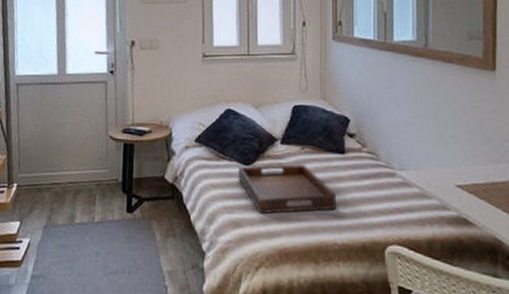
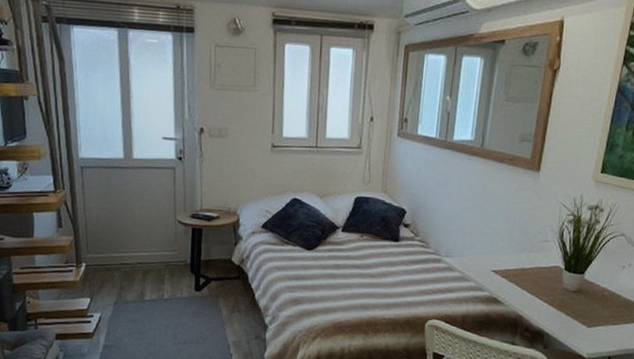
serving tray: present [237,163,337,214] -> none [300,249,389,293]

